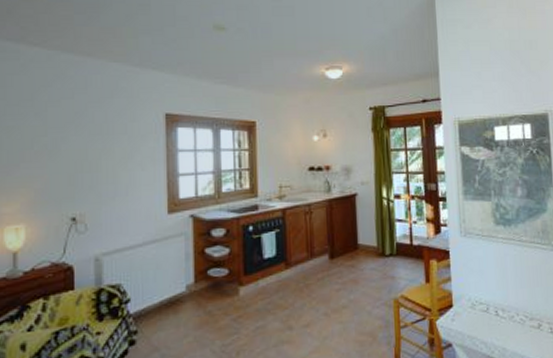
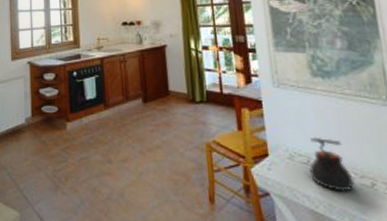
teapot: none [487,284,525,335] -> present [308,137,354,192]

